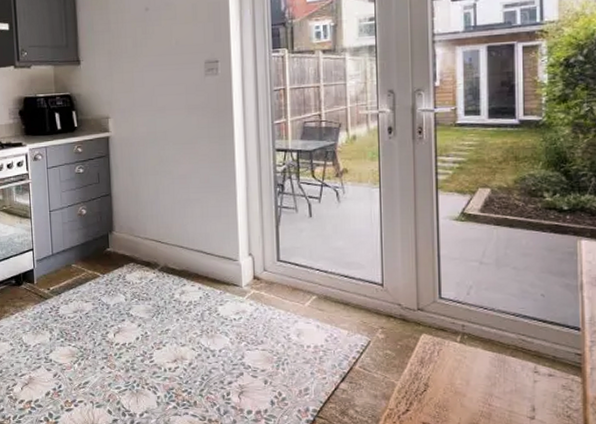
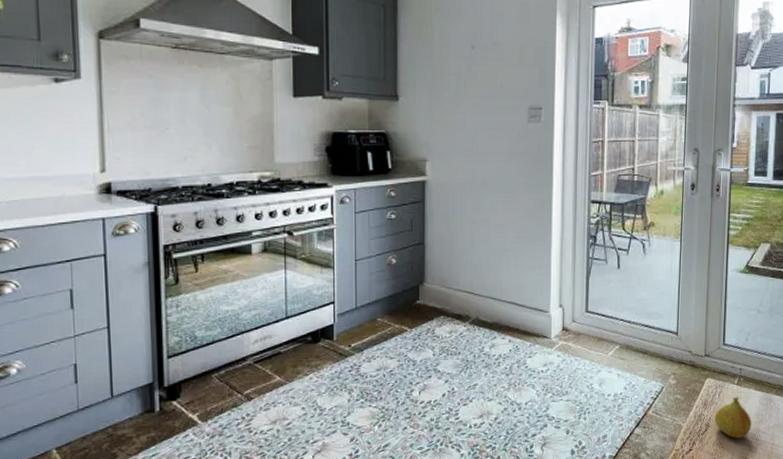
fruit: none [434,355,482,401] -> present [714,396,752,438]

